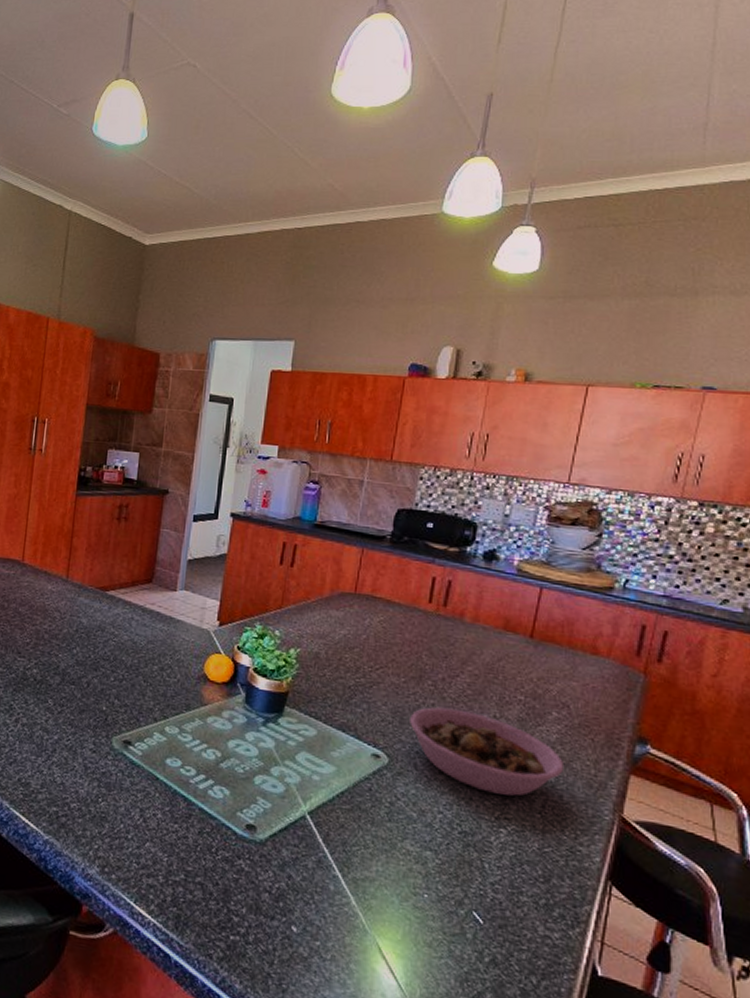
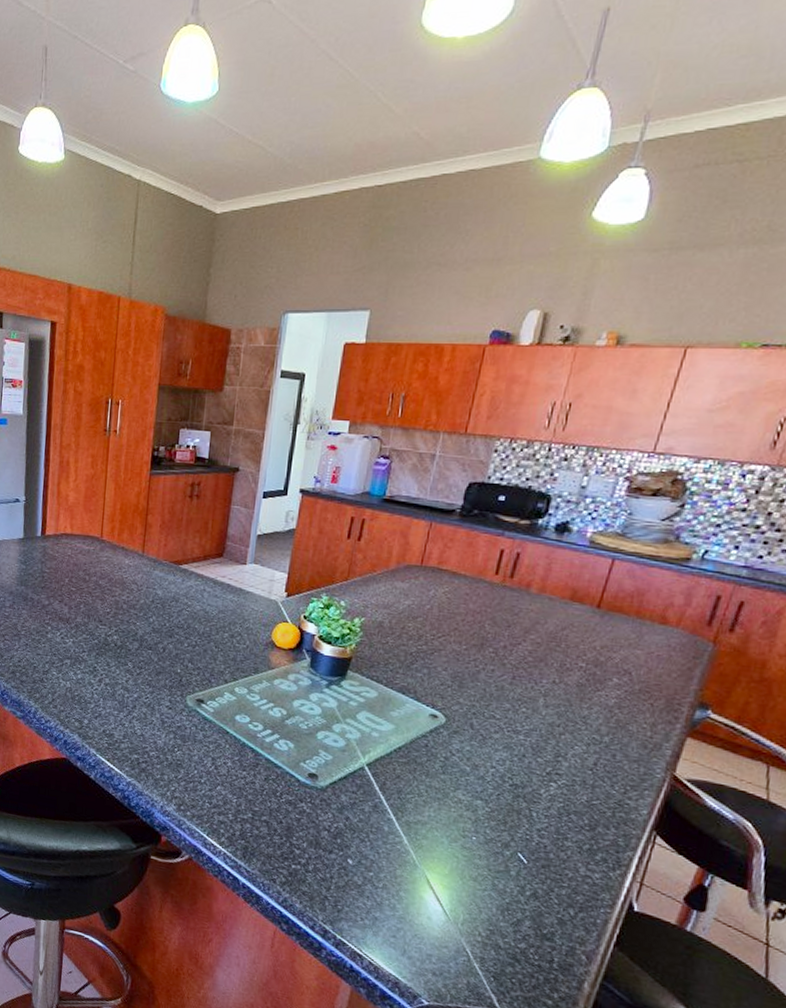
bowl: present [410,707,563,796] -> none [468,672,620,755]

